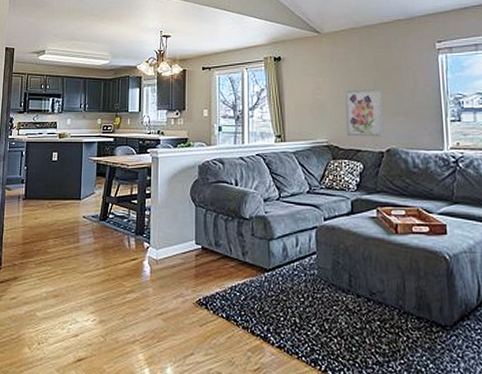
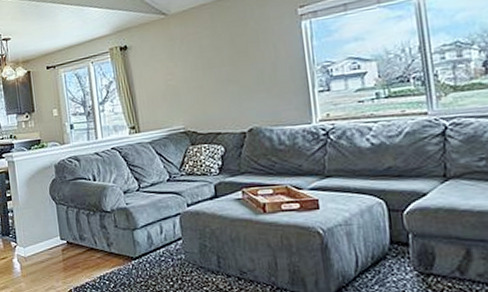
wall art: present [345,88,384,137] -> none [199,66,245,120]

